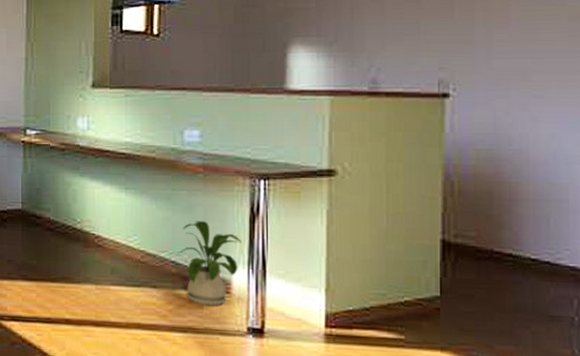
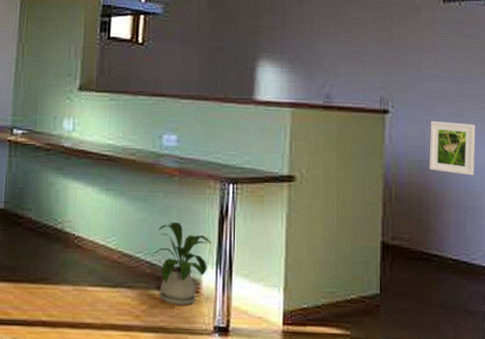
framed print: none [501,104,562,165] -> present [429,121,476,176]

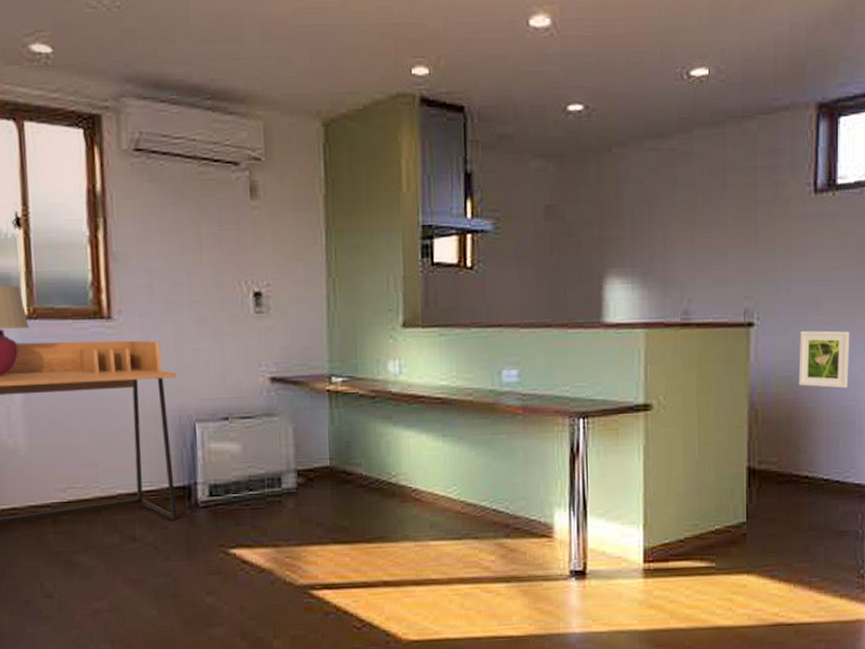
house plant: present [152,222,211,306] -> none [498,465,563,553]

